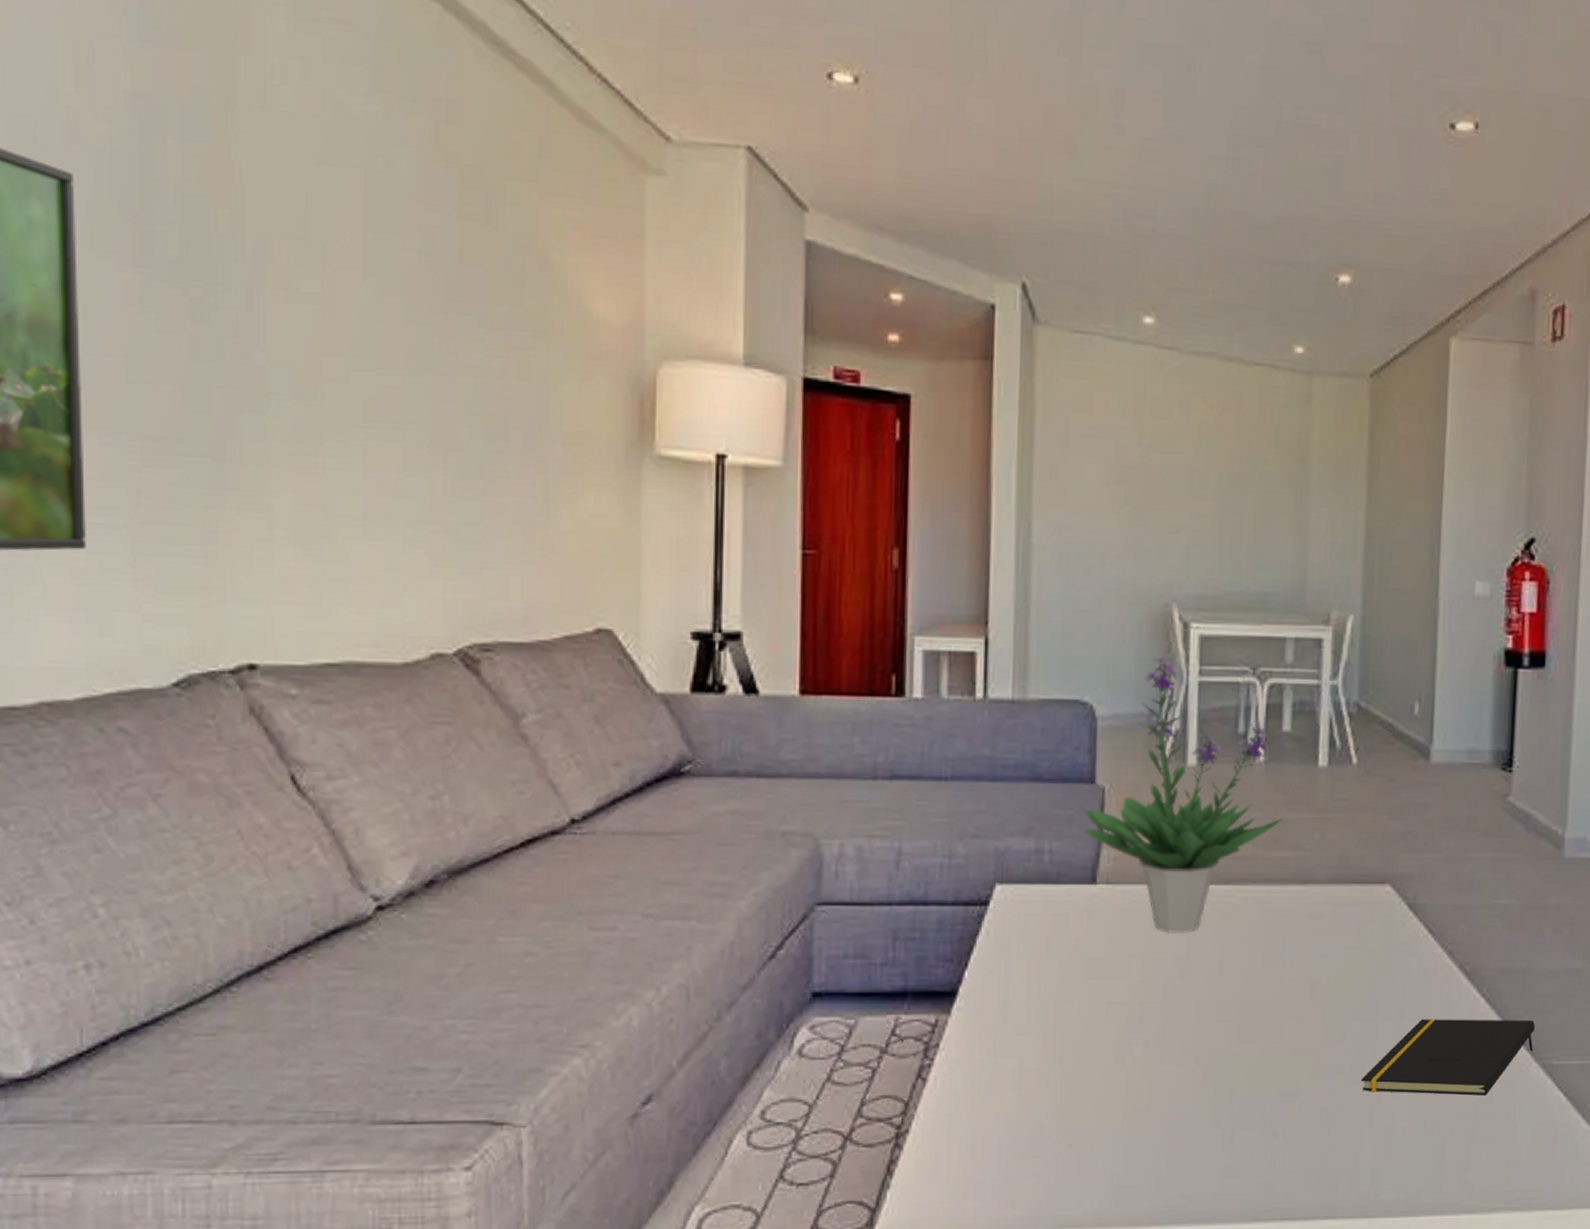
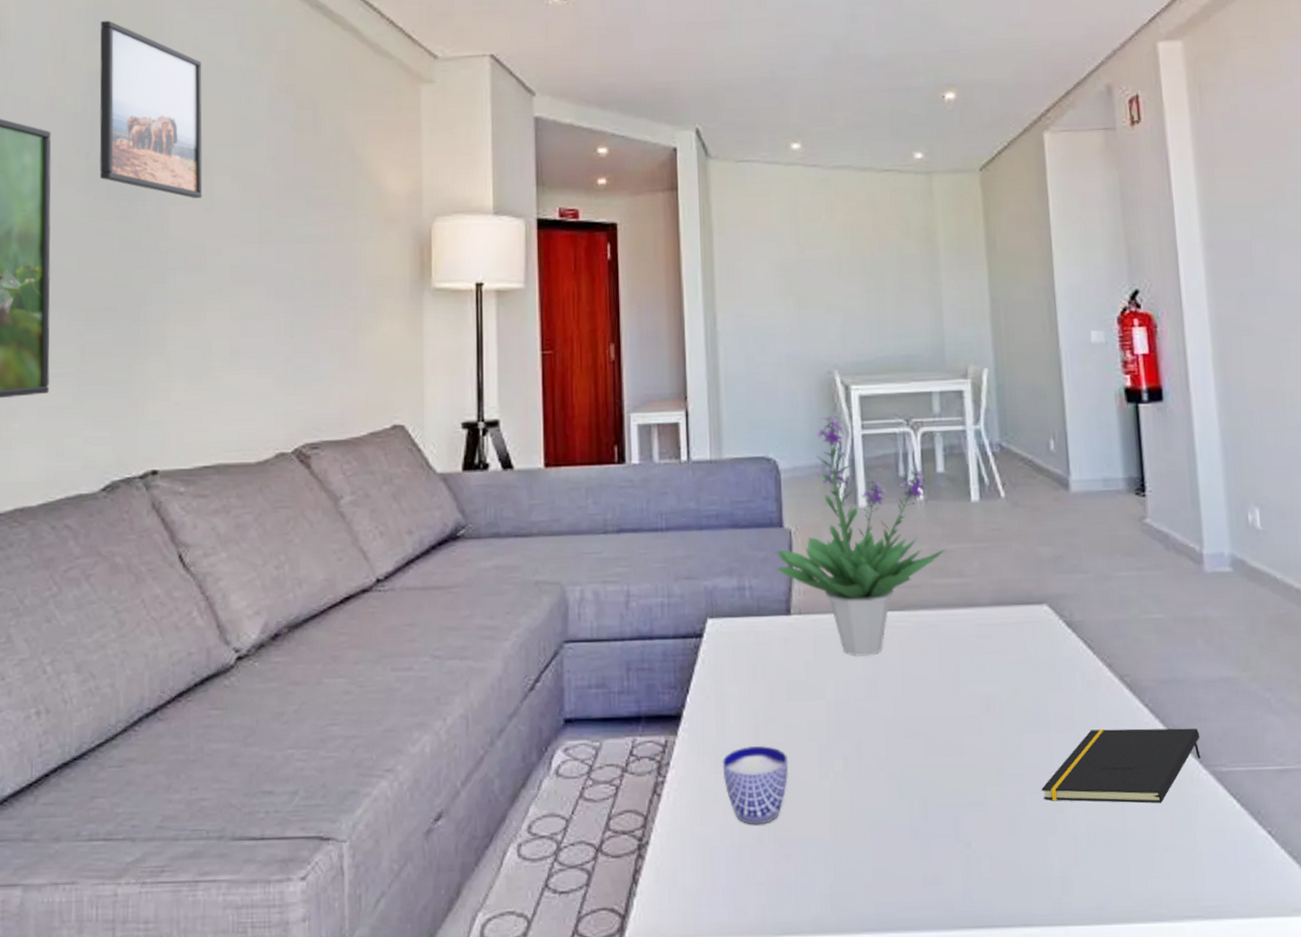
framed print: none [148,15,318,298] -> present [99,20,203,198]
cup: none [1002,1027,1081,1113] -> present [722,745,789,825]

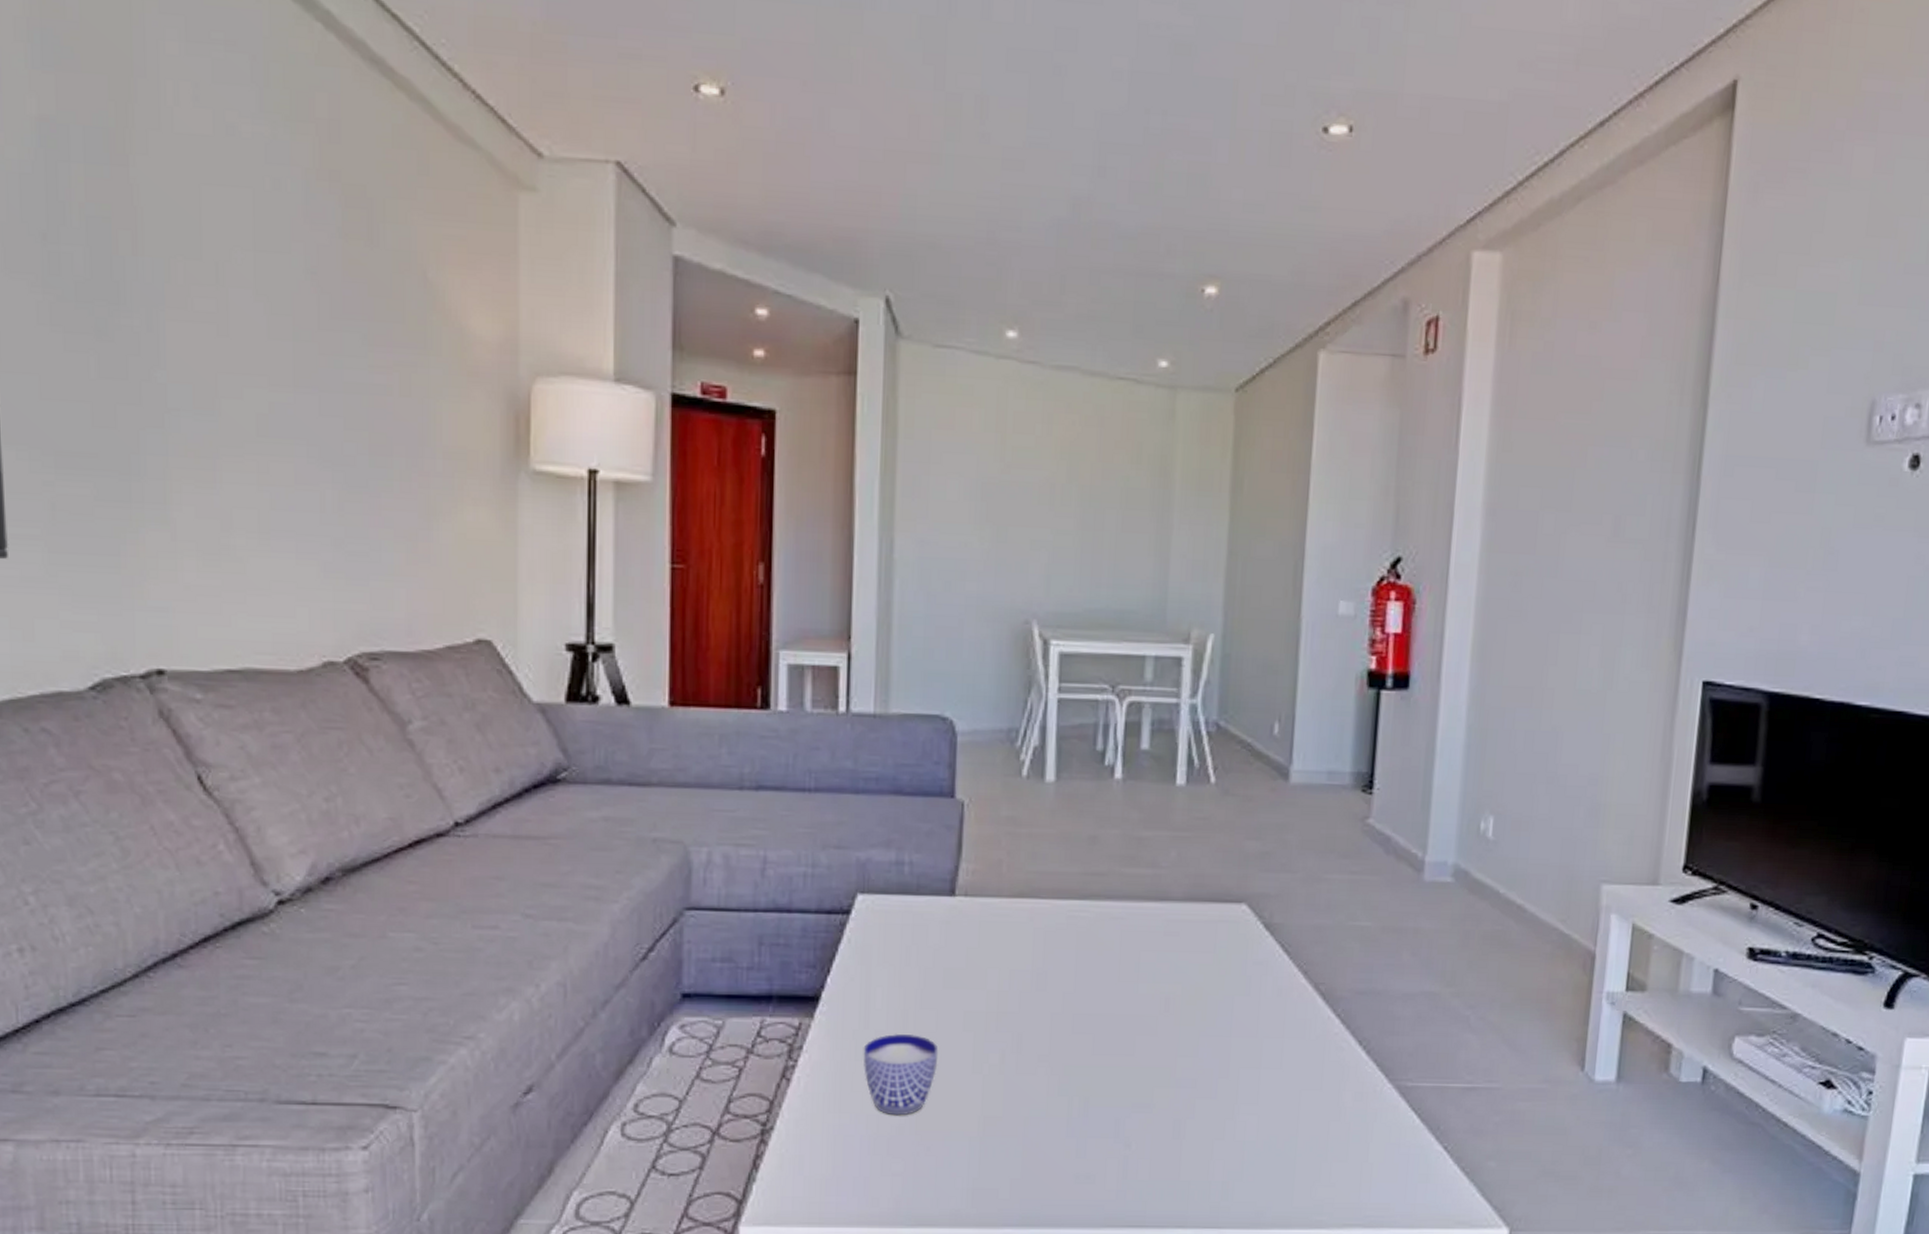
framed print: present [99,20,203,198] -> none [50,40,213,316]
potted plant: present [776,415,946,658] -> none [942,671,1141,947]
notepad: present [1041,728,1201,804] -> none [1213,1036,1390,1114]

